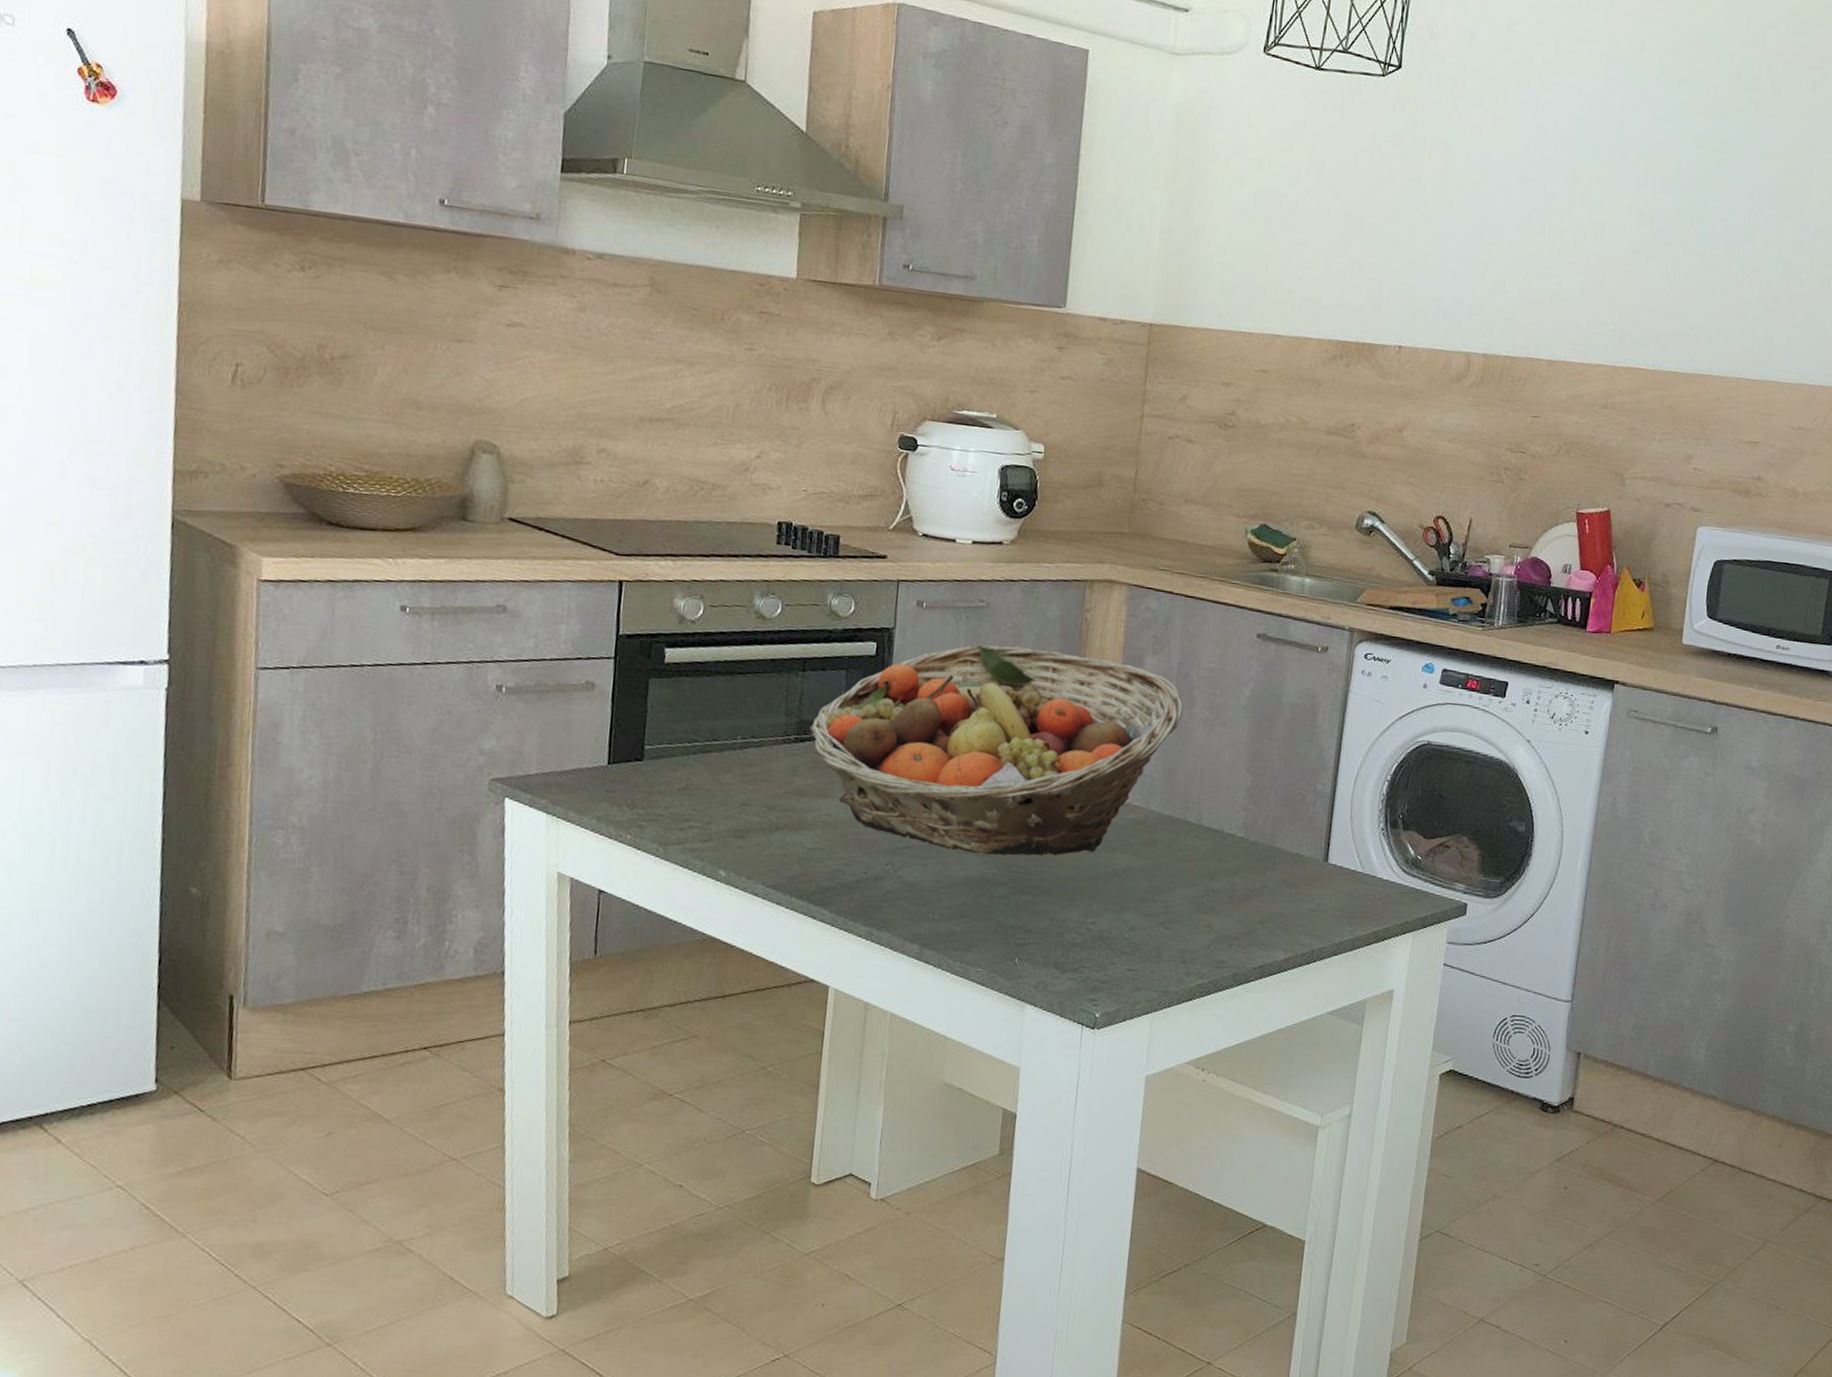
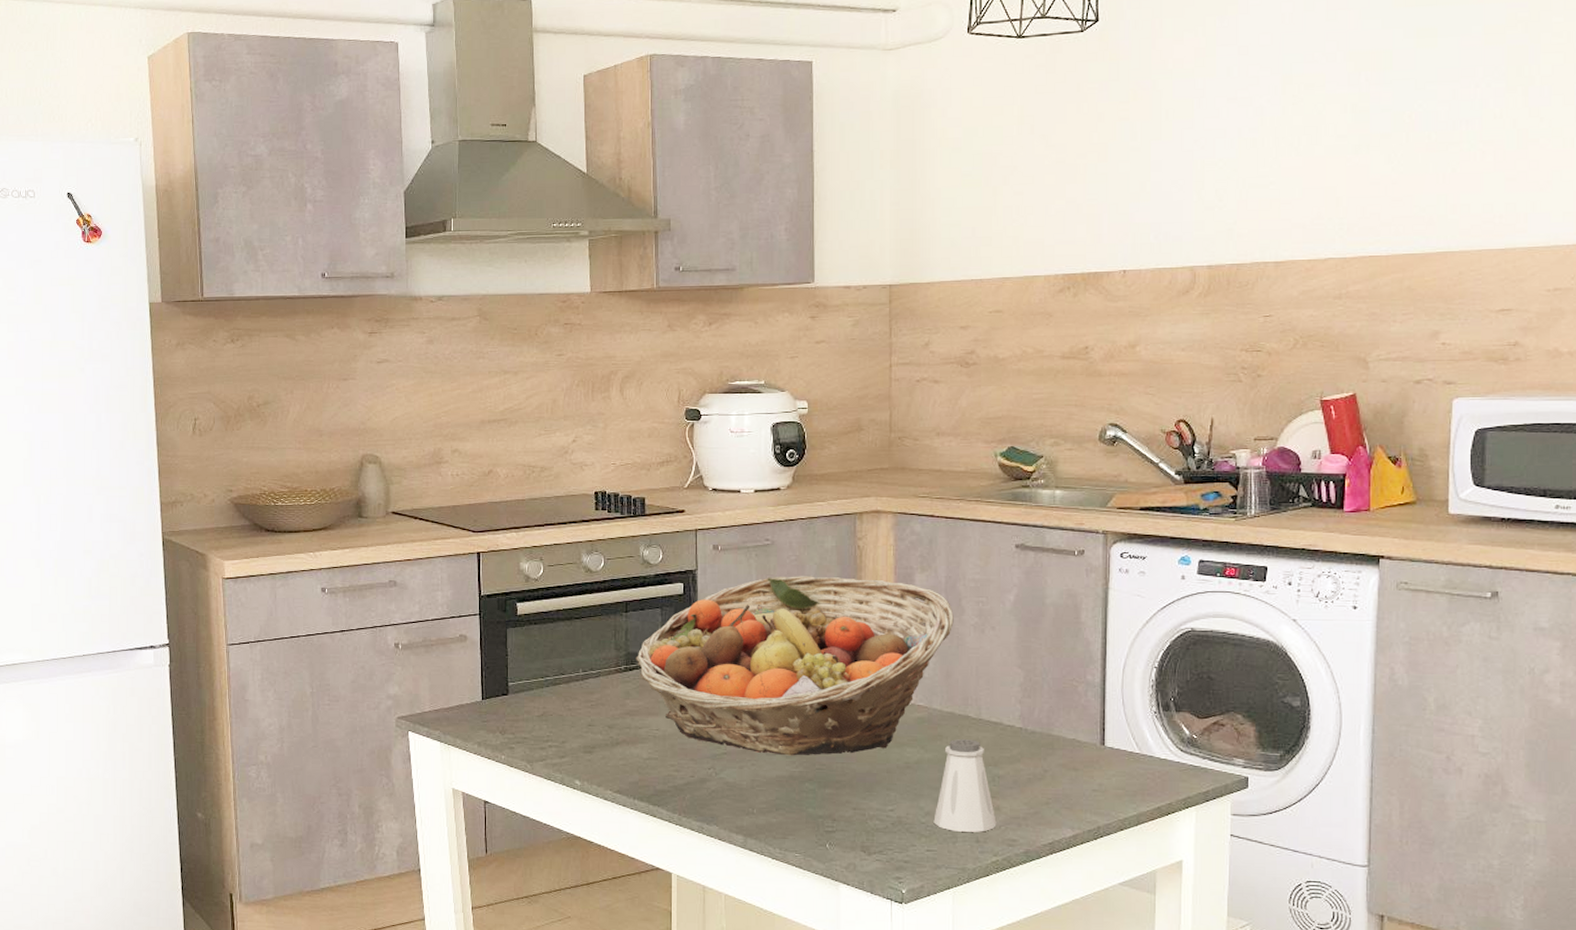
saltshaker: none [1138,846,1206,952] -> present [933,739,997,832]

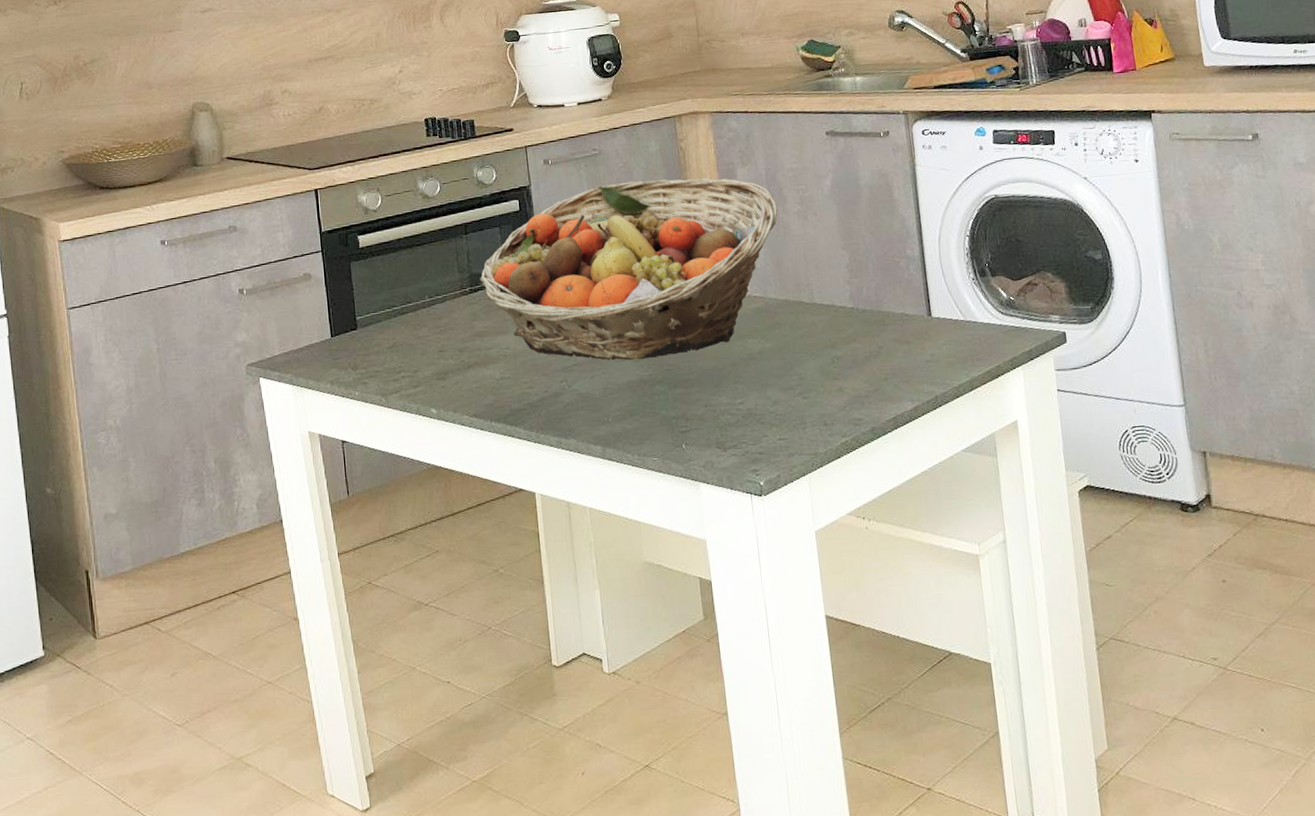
saltshaker: present [933,739,997,832] -> none [781,324,841,417]

